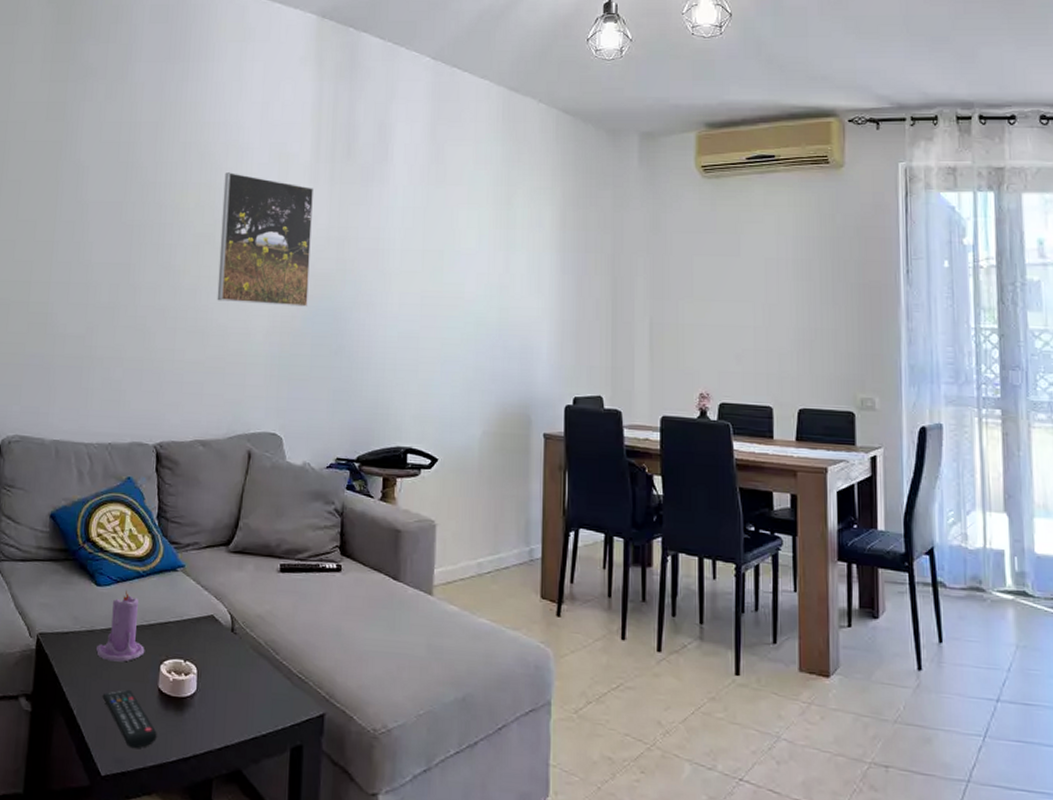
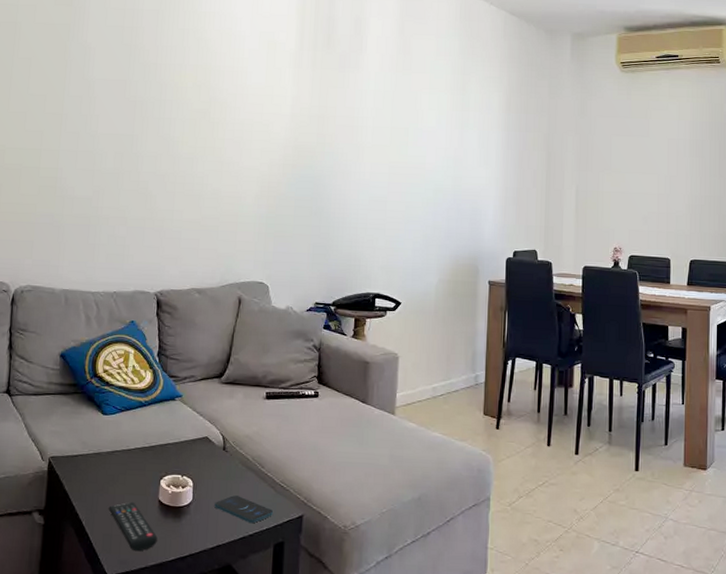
candle: present [95,590,145,662] -> none [102,418,147,479]
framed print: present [217,172,313,307] -> none [211,57,298,174]
smartphone: none [222,686,290,722] -> present [214,495,274,524]

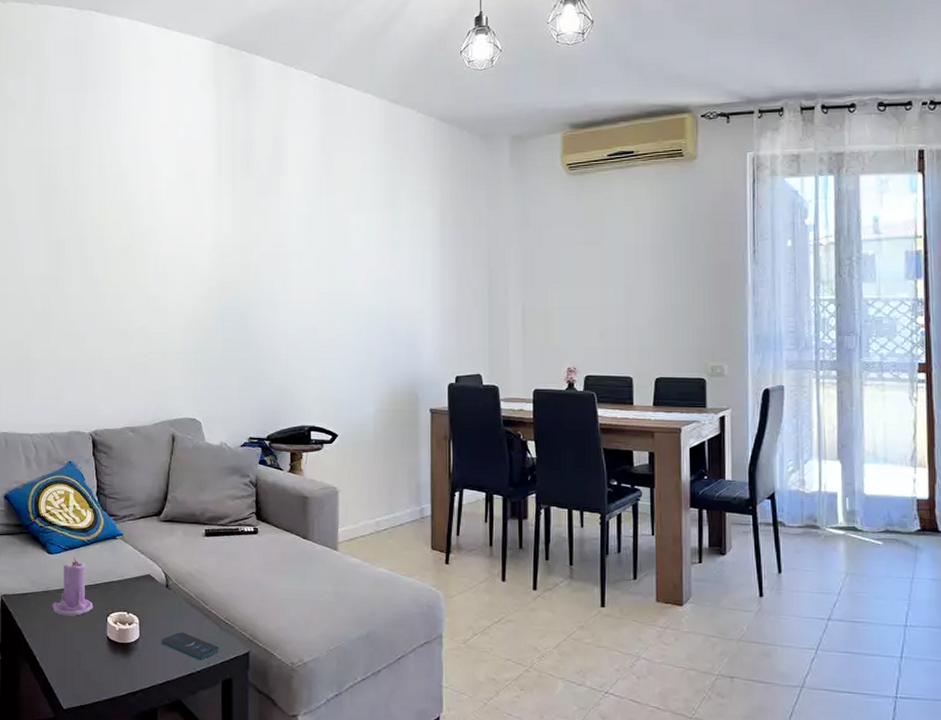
candle: none [102,418,147,479] -> present [51,557,94,616]
remote control: present [108,501,158,552] -> none [60,638,108,687]

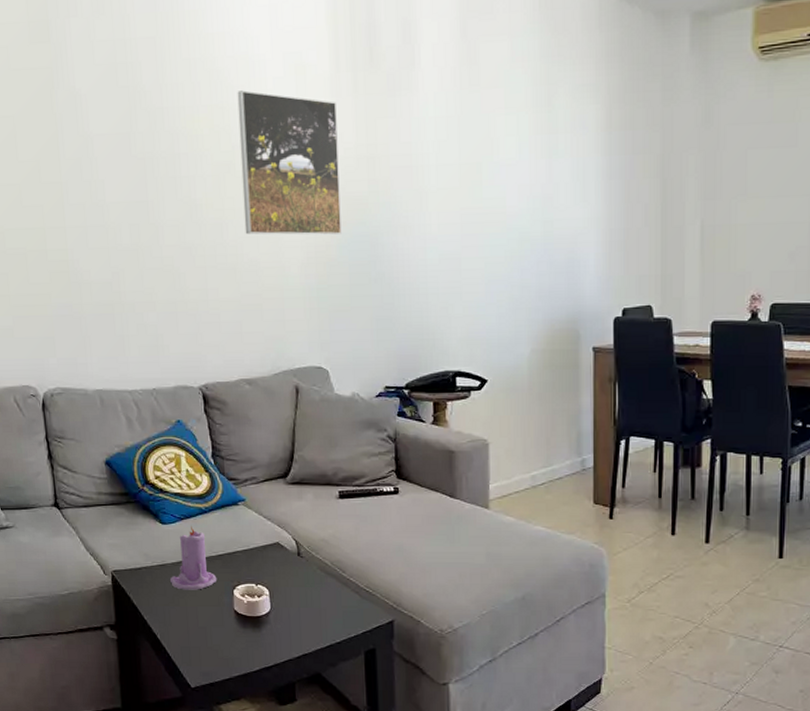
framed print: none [137,190,217,307] -> present [237,90,342,235]
smartphone: present [161,632,220,660] -> none [295,603,361,631]

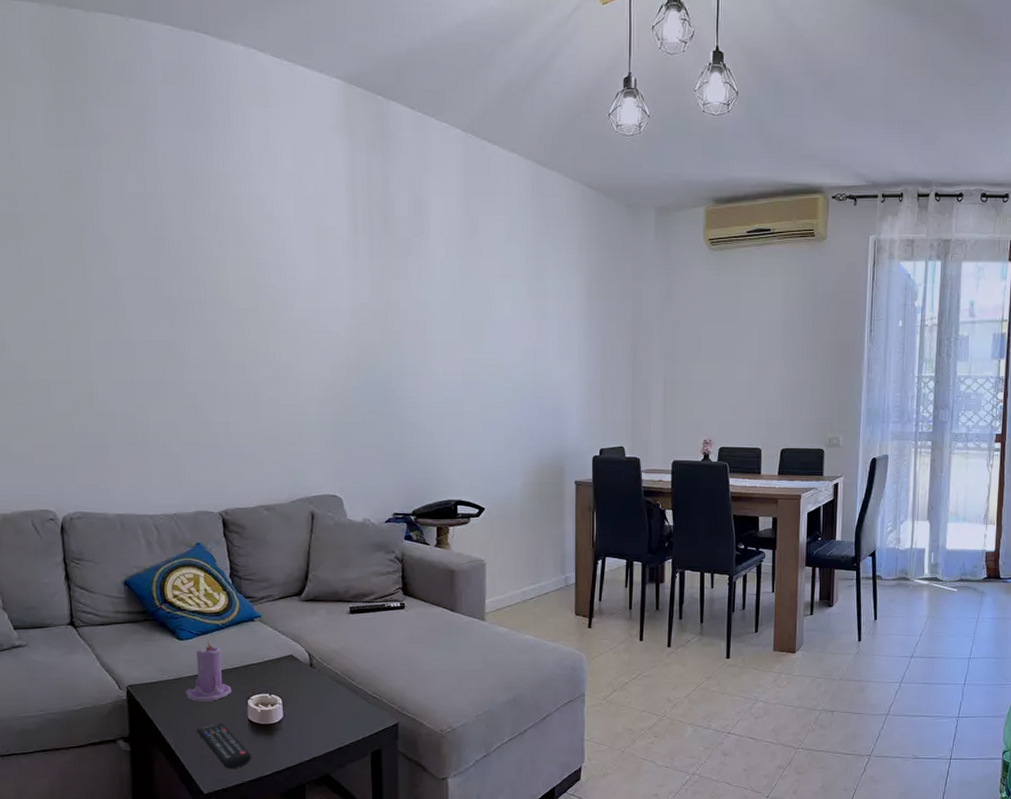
remote control: none [182,613,239,663] -> present [196,722,251,769]
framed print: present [237,90,342,235] -> none [262,247,356,378]

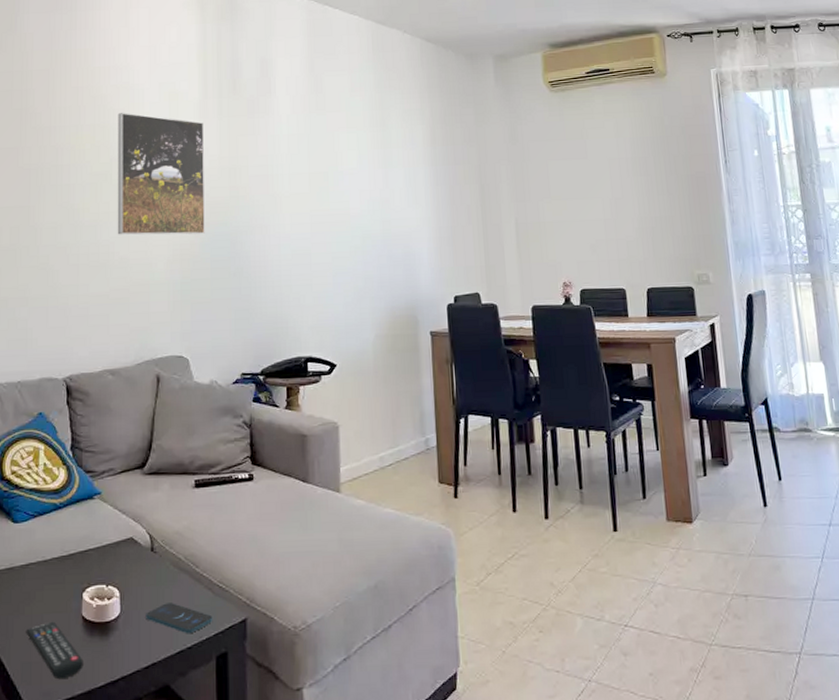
candle: present [185,641,232,702] -> none [16,524,67,596]
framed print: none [262,247,356,378] -> present [117,113,205,235]
smartphone: none [307,709,368,735] -> present [146,603,213,634]

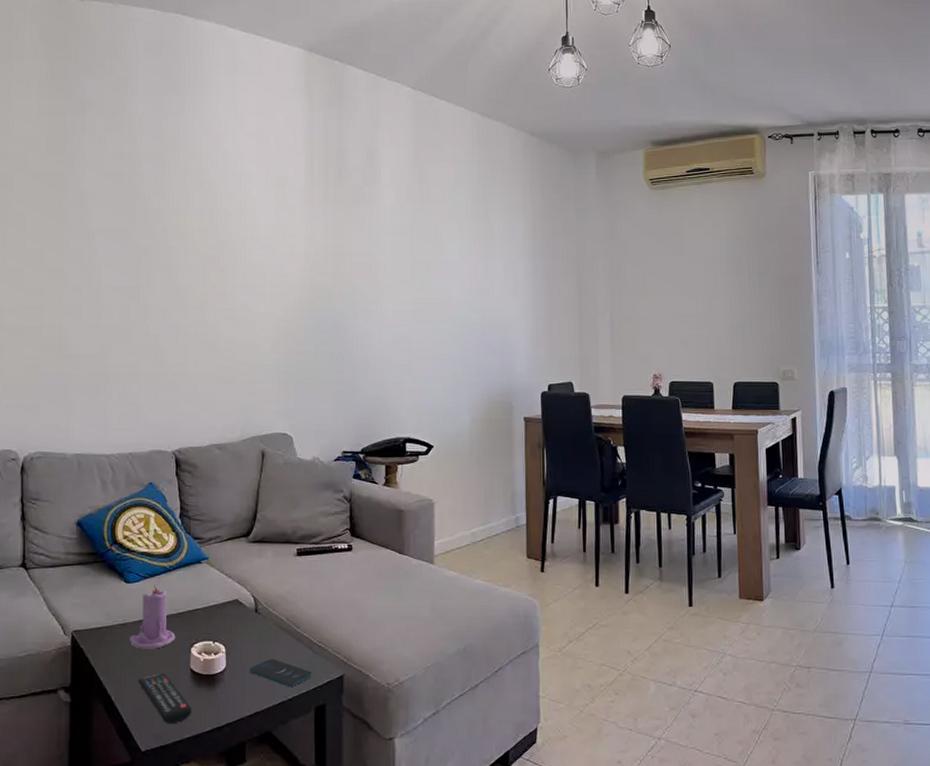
candle: none [16,524,67,596] -> present [129,585,176,649]
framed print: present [117,113,205,235] -> none [224,198,309,318]

